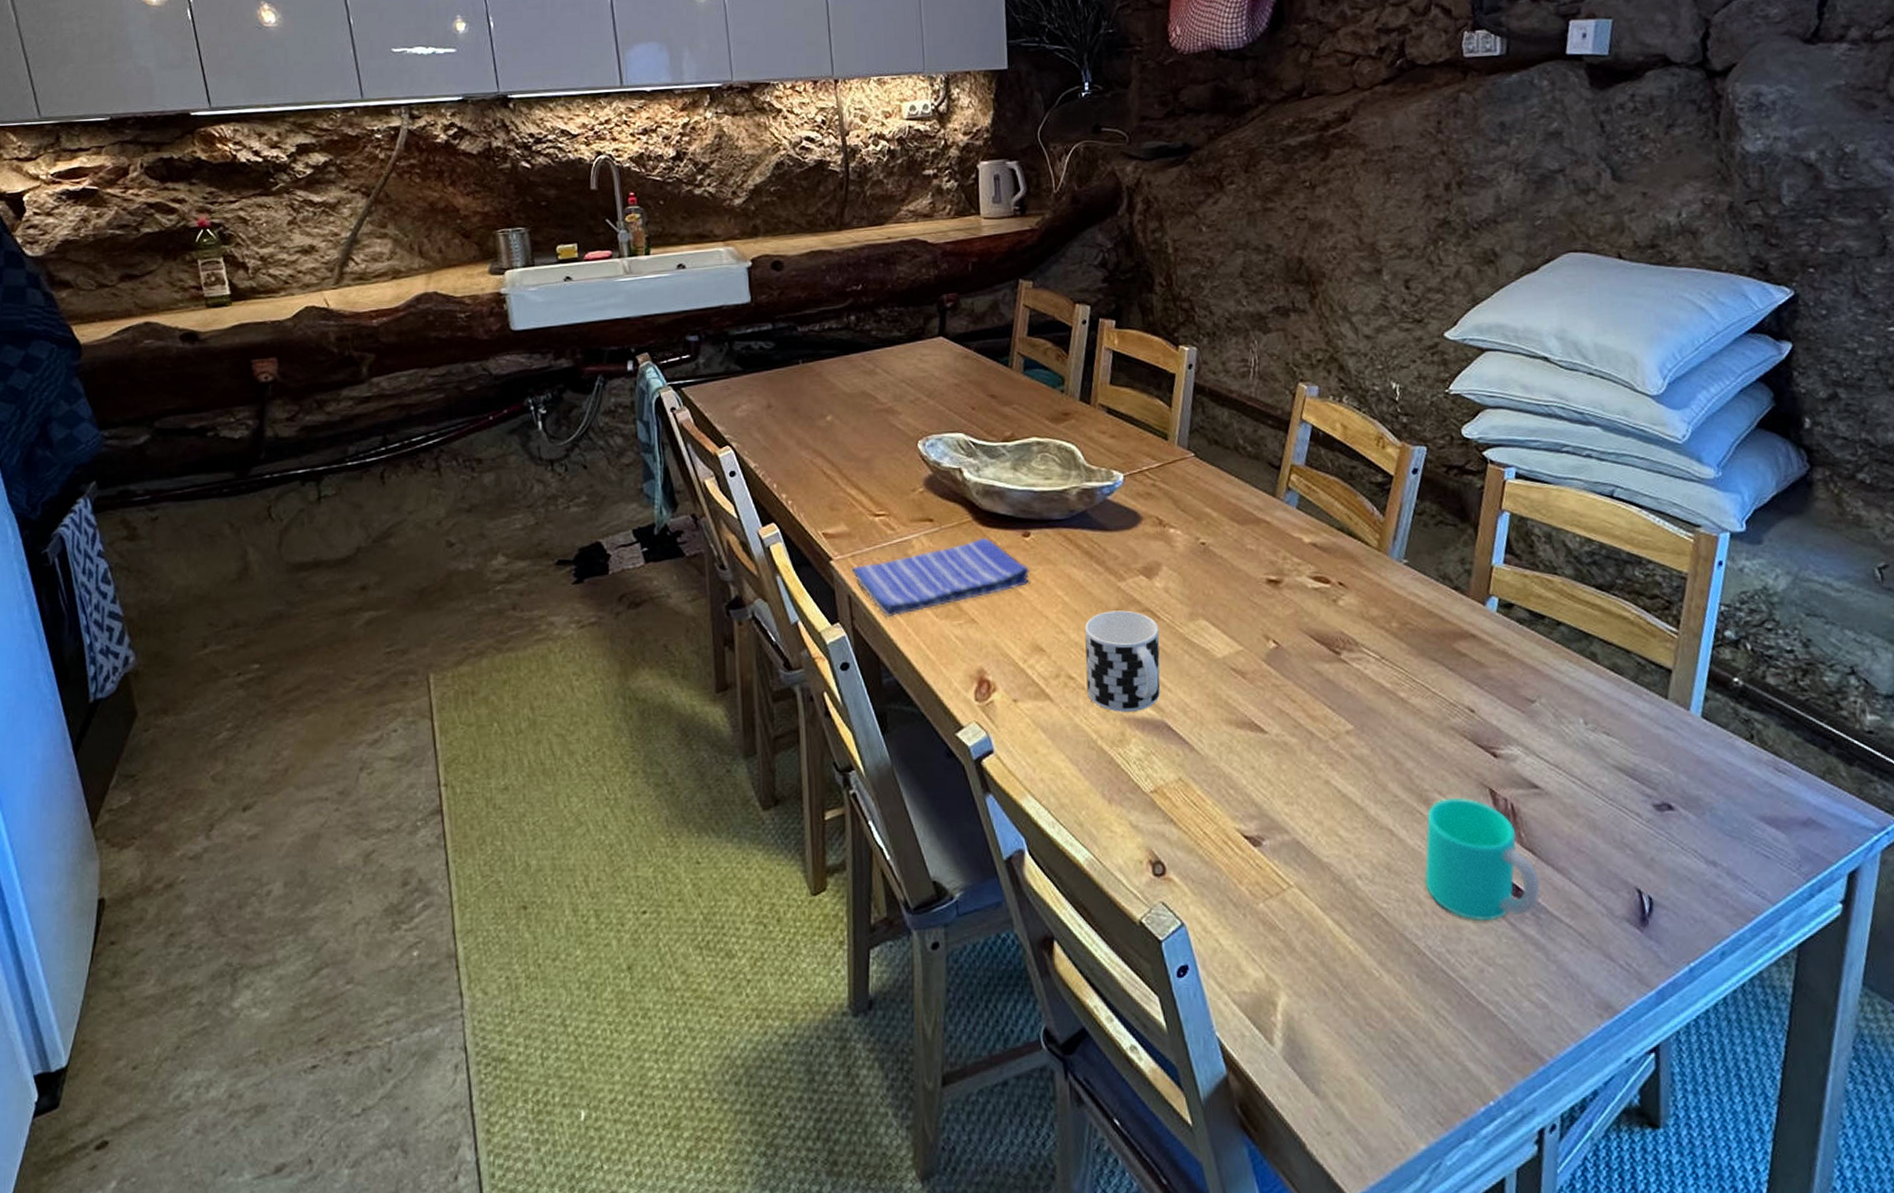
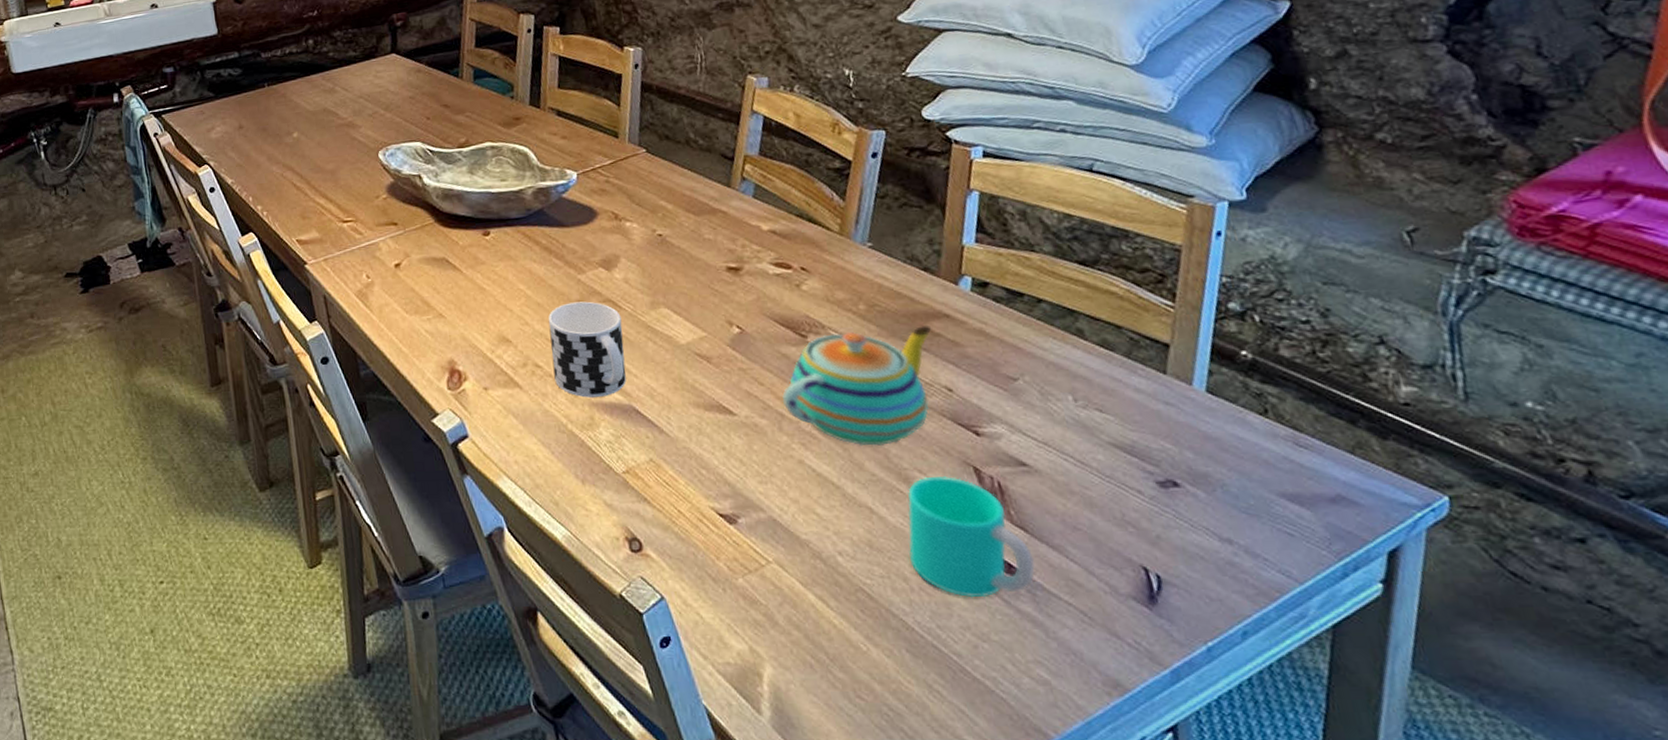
dish towel: present [852,538,1031,618] -> none [325,238,493,315]
teapot: none [1312,644,1459,767] -> present [782,324,932,447]

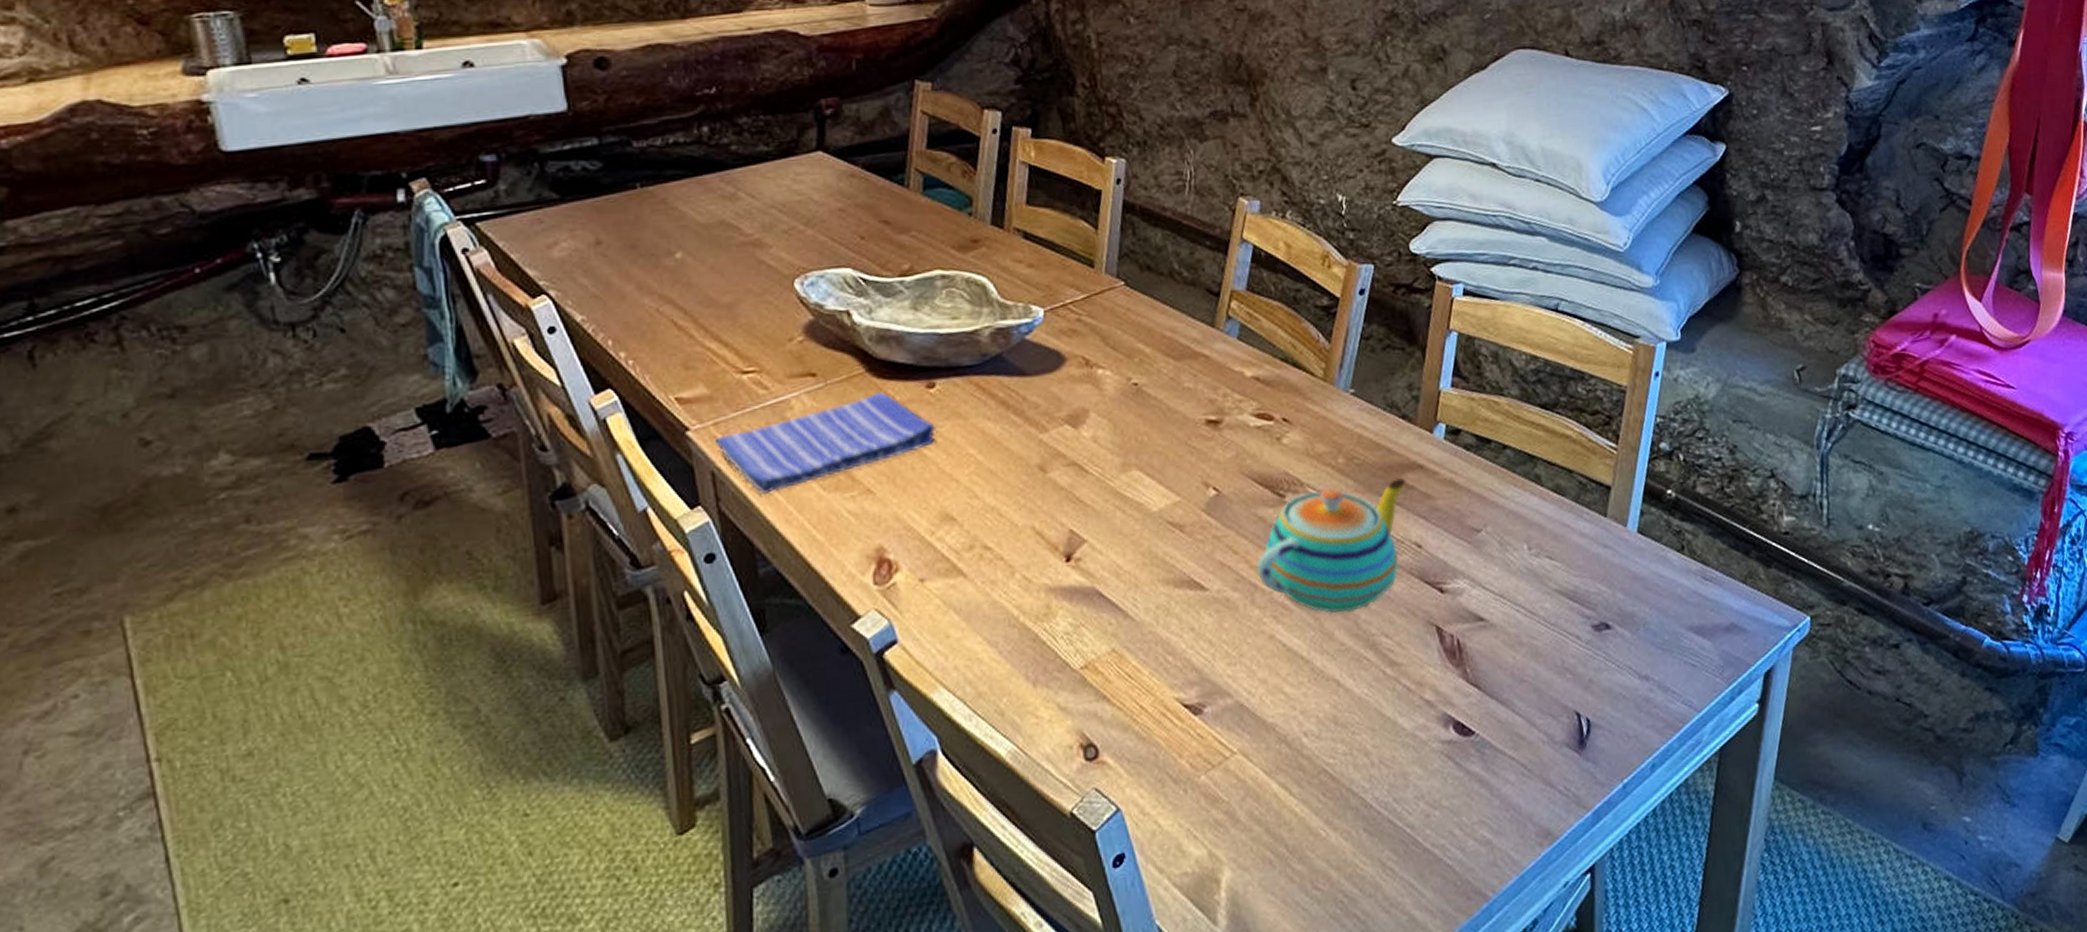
dish towel: none [325,238,493,315] -> present [715,392,937,496]
cup: present [548,301,626,398] -> none [1001,466,1090,583]
cup: present [908,477,1035,598] -> none [1372,639,1485,765]

